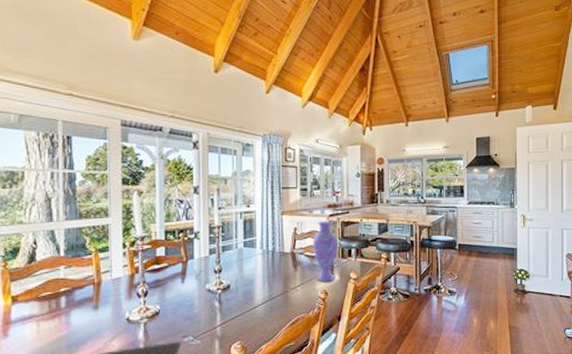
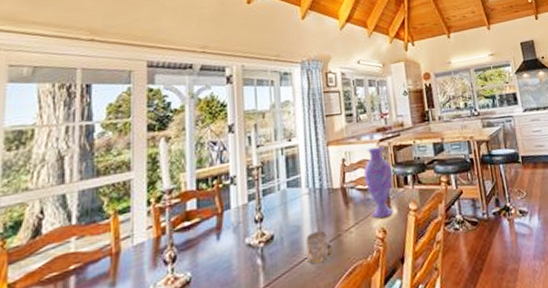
mug: none [257,286,280,312] -> present [305,230,333,264]

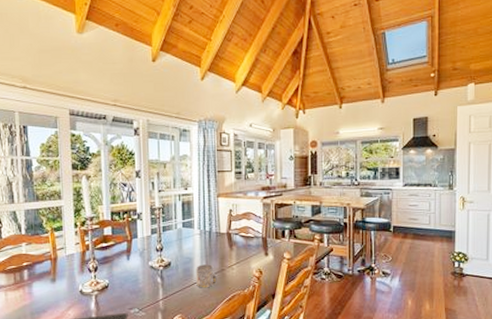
vase: present [363,146,393,219] -> none [247,203,272,262]

